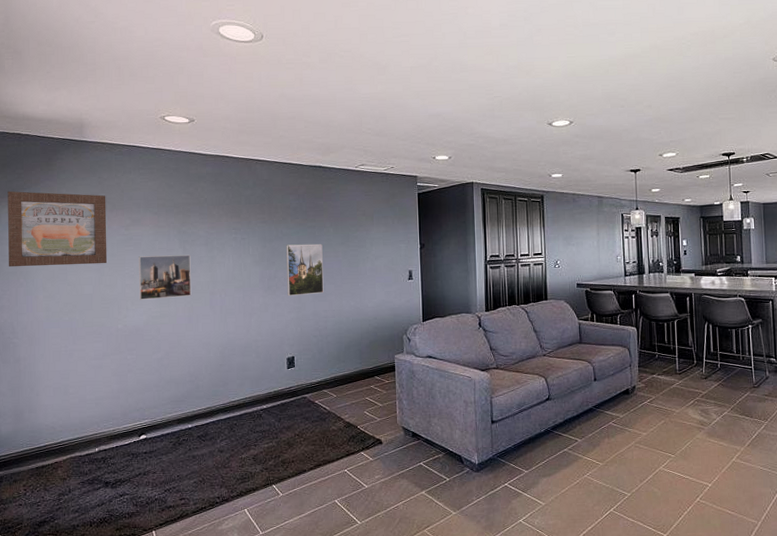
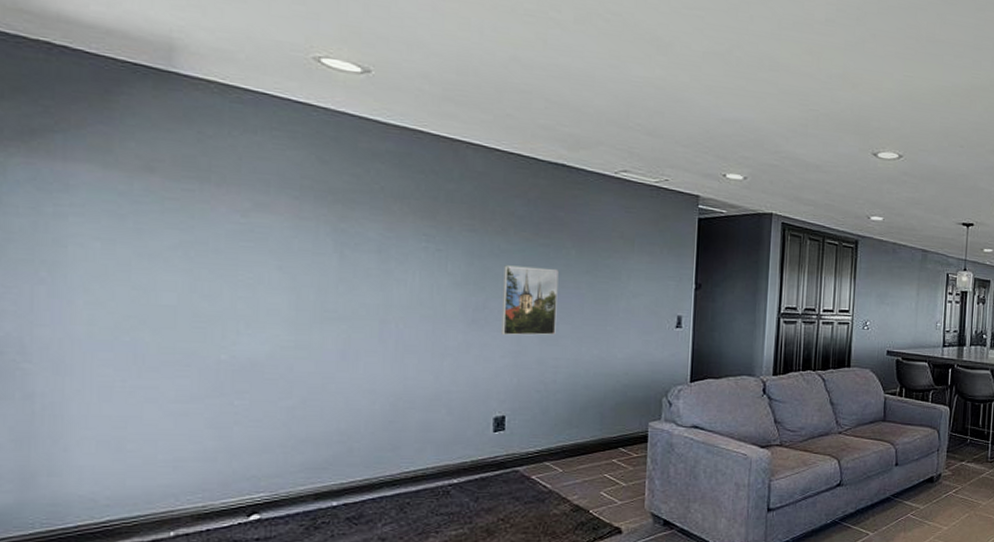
wall art: present [7,191,108,267] -> none [18,130,210,263]
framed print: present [139,254,192,300] -> none [261,258,352,323]

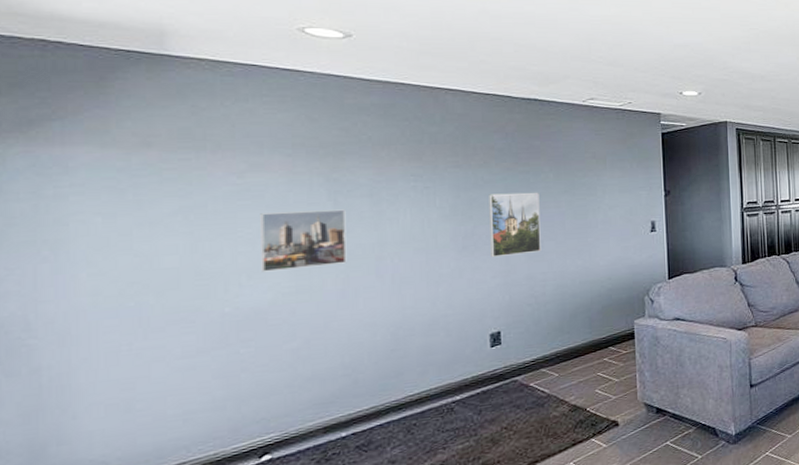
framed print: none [261,258,352,323] -> present [260,209,347,272]

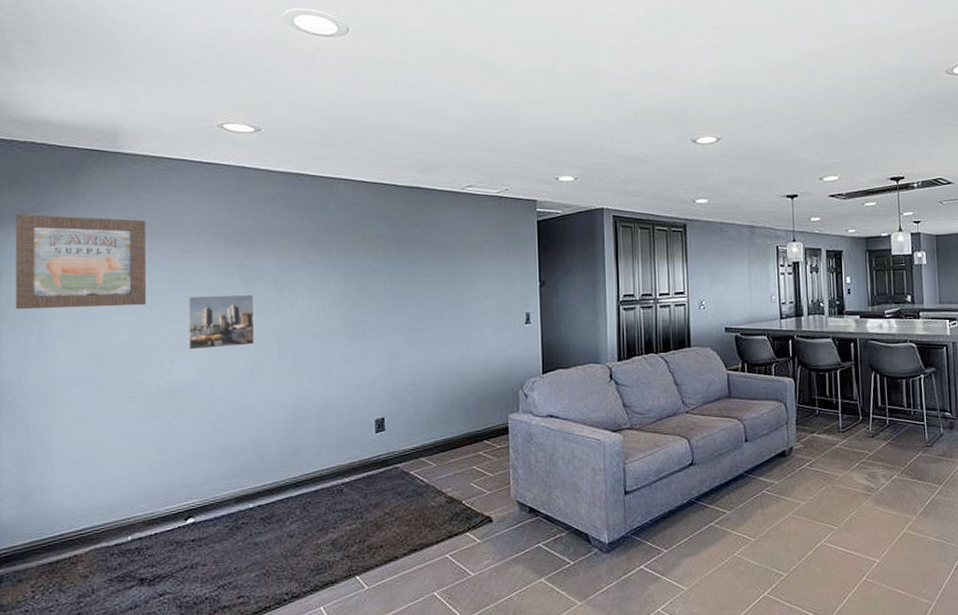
wall art: none [19,122,206,235] -> present [16,213,147,310]
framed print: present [489,192,541,258] -> none [375,280,422,345]

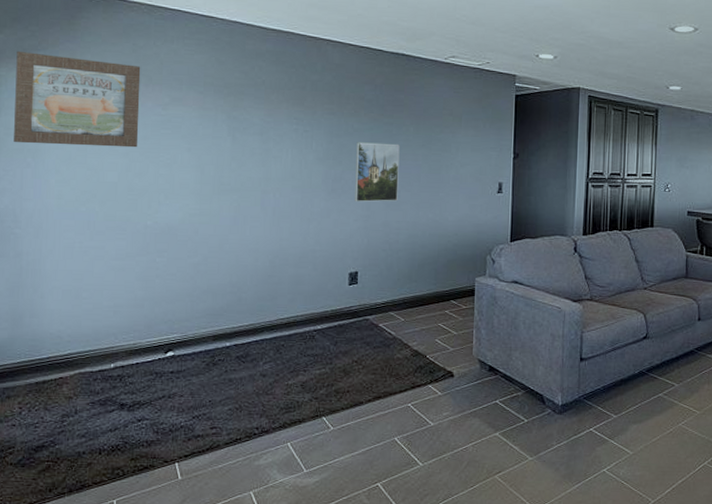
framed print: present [188,294,255,350] -> none [175,142,241,194]
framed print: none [375,280,422,345] -> present [355,142,400,202]

